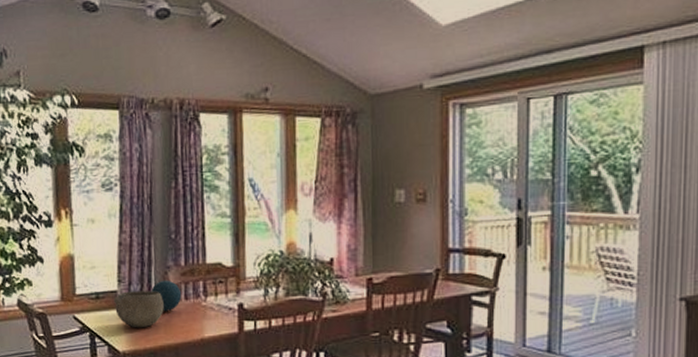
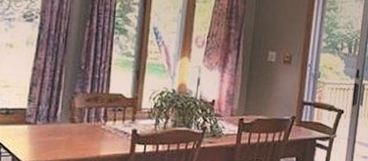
bowl: present [113,291,164,328] -> none [22,110,68,143]
decorative orb: present [151,280,182,312] -> none [57,103,85,131]

